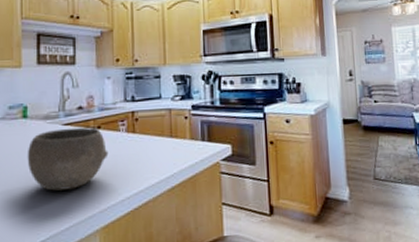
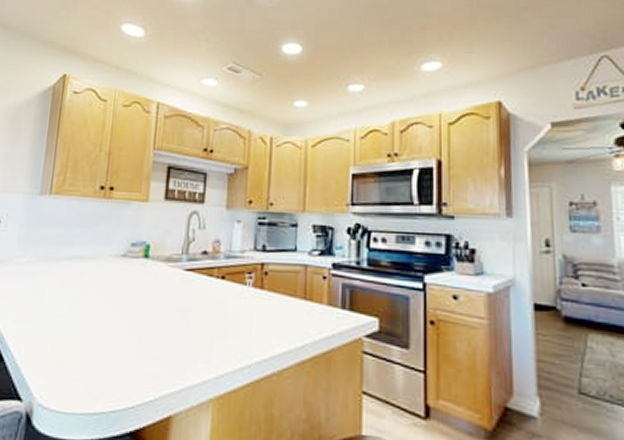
bowl: present [27,127,109,191] -> none [143,274,231,346]

